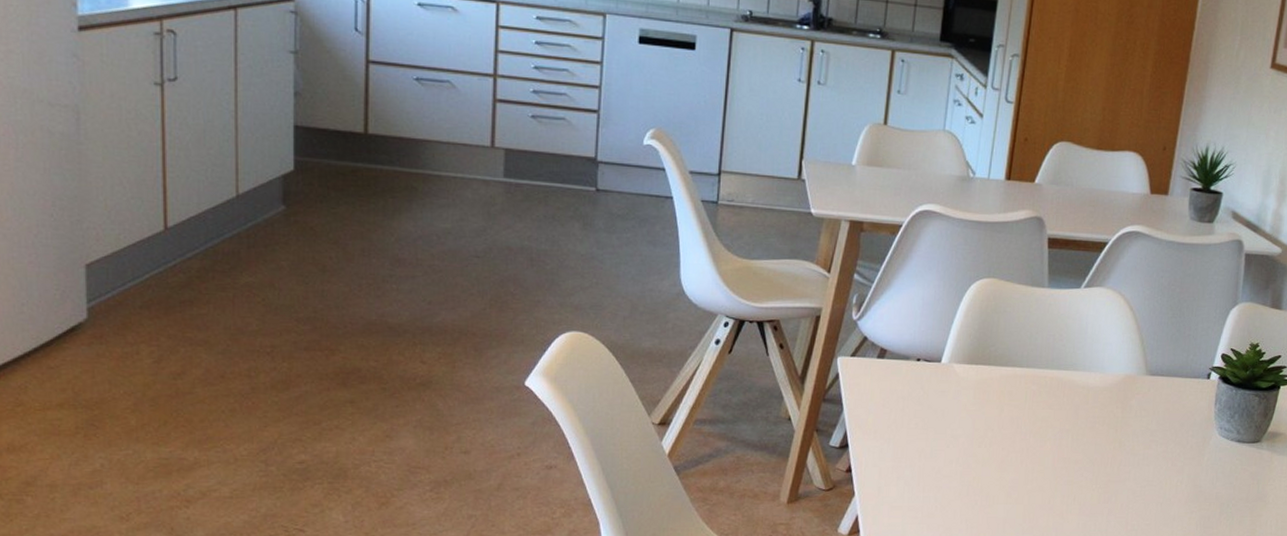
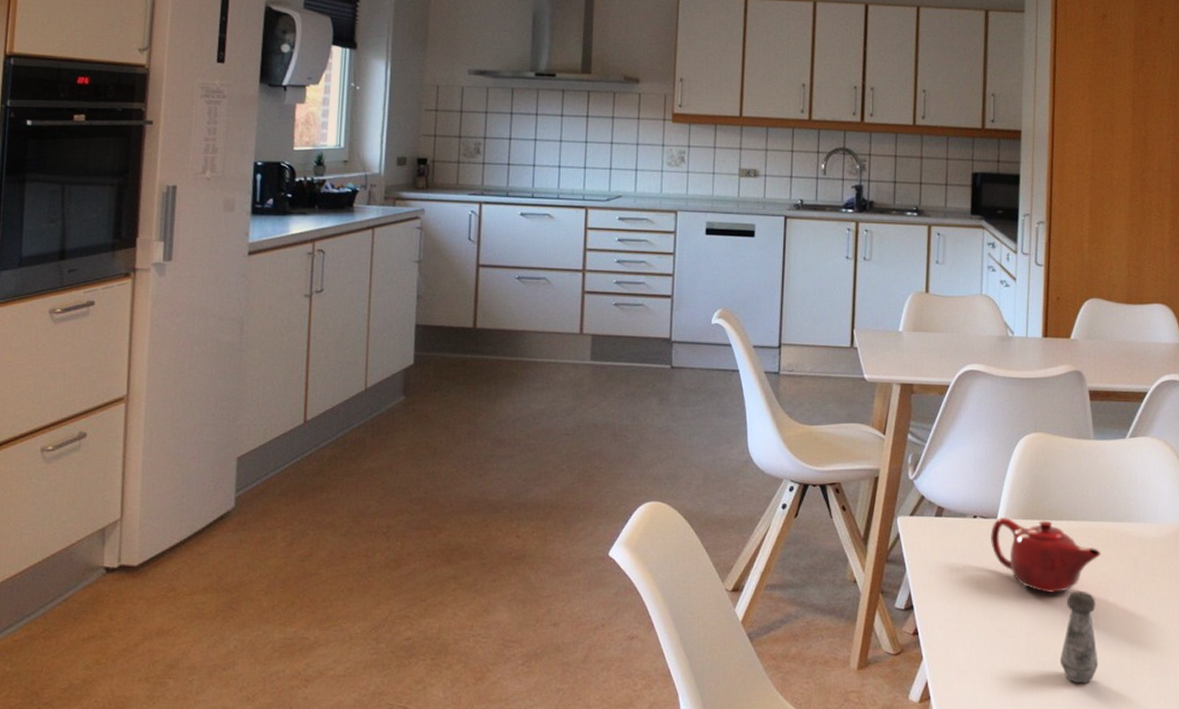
teapot: none [932,360,1043,437] -> present [991,516,1101,594]
salt shaker: none [991,435,1033,521] -> present [1059,591,1099,684]

